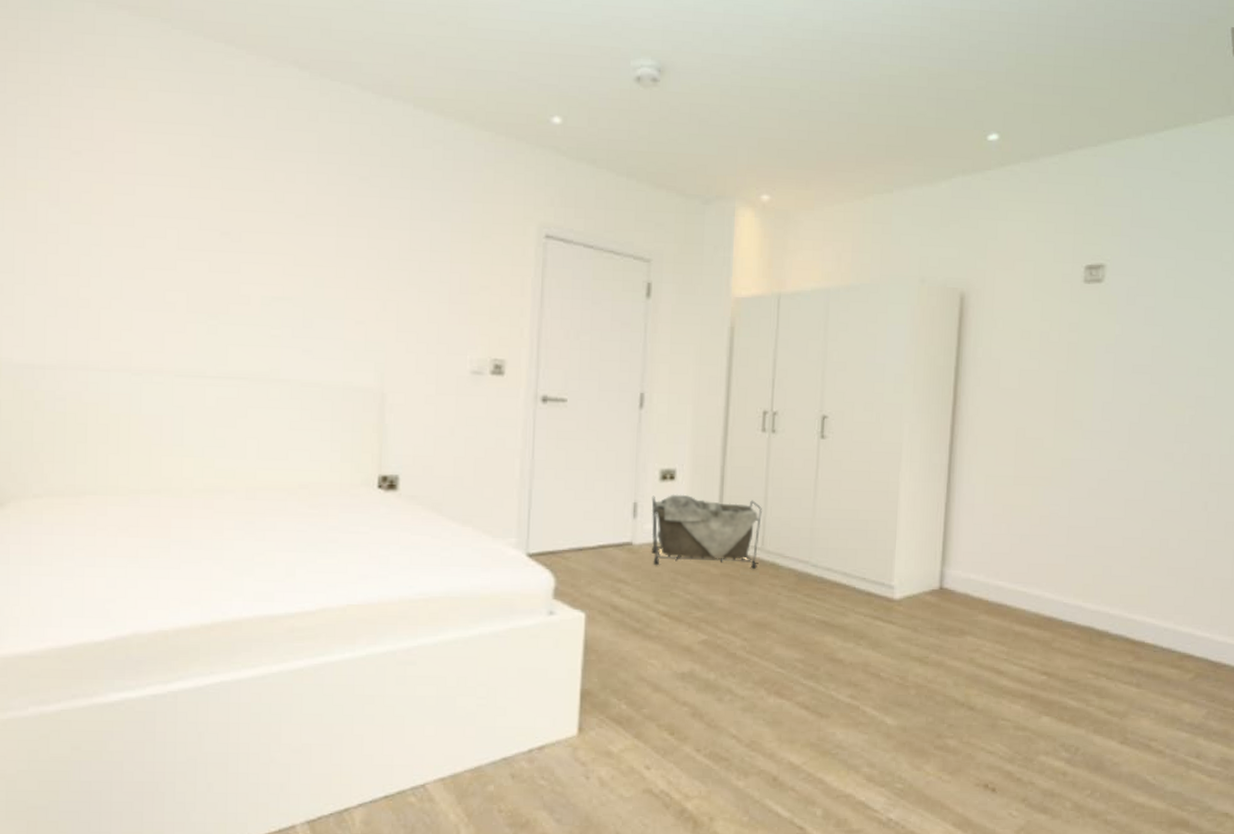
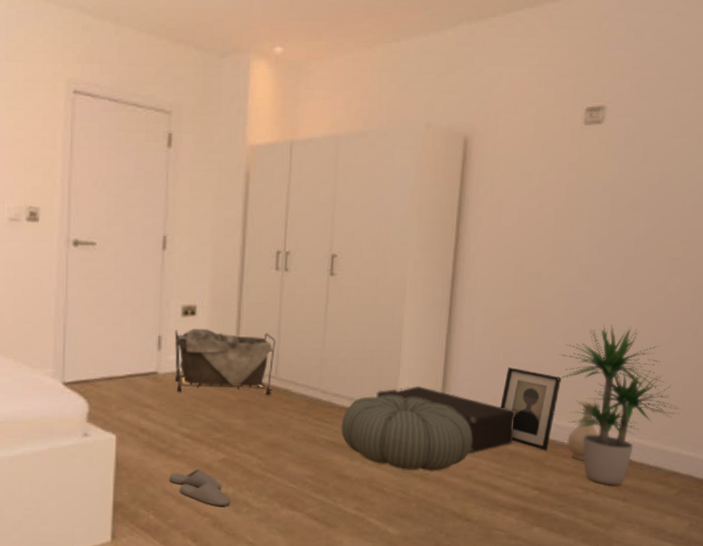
slippers: none [644,651,713,695] -> present [169,469,231,507]
pouf: none [833,570,975,653] -> present [341,395,473,471]
suitcase: none [871,560,1021,634] -> present [376,386,516,453]
picture frame: none [1003,540,1068,631] -> present [500,367,562,450]
potted plant: none [1064,494,1193,669] -> present [559,324,680,485]
vase: none [1075,576,1109,642] -> present [567,400,600,461]

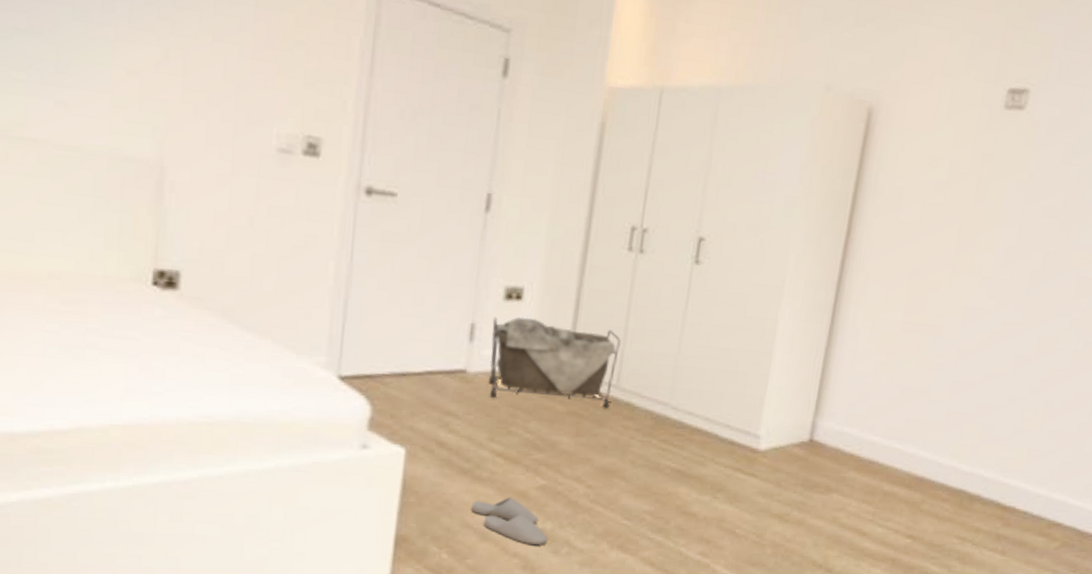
pouf: present [341,395,473,471] -> none [691,416,844,511]
suitcase: present [376,386,516,453] -> none [736,407,895,491]
picture frame: present [500,367,562,450] -> none [878,392,950,492]
potted plant: present [559,324,680,485] -> none [946,348,1072,536]
vase: present [567,400,600,461] -> none [947,435,988,506]

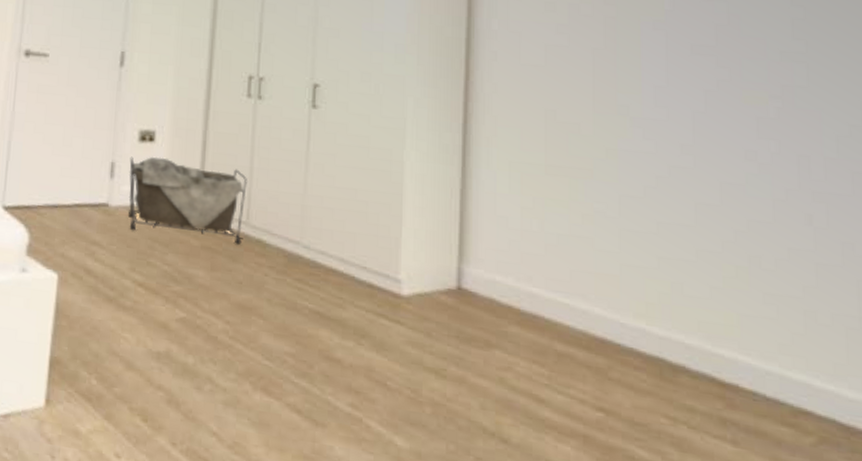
slippers: present [471,497,549,546] -> none [117,327,191,380]

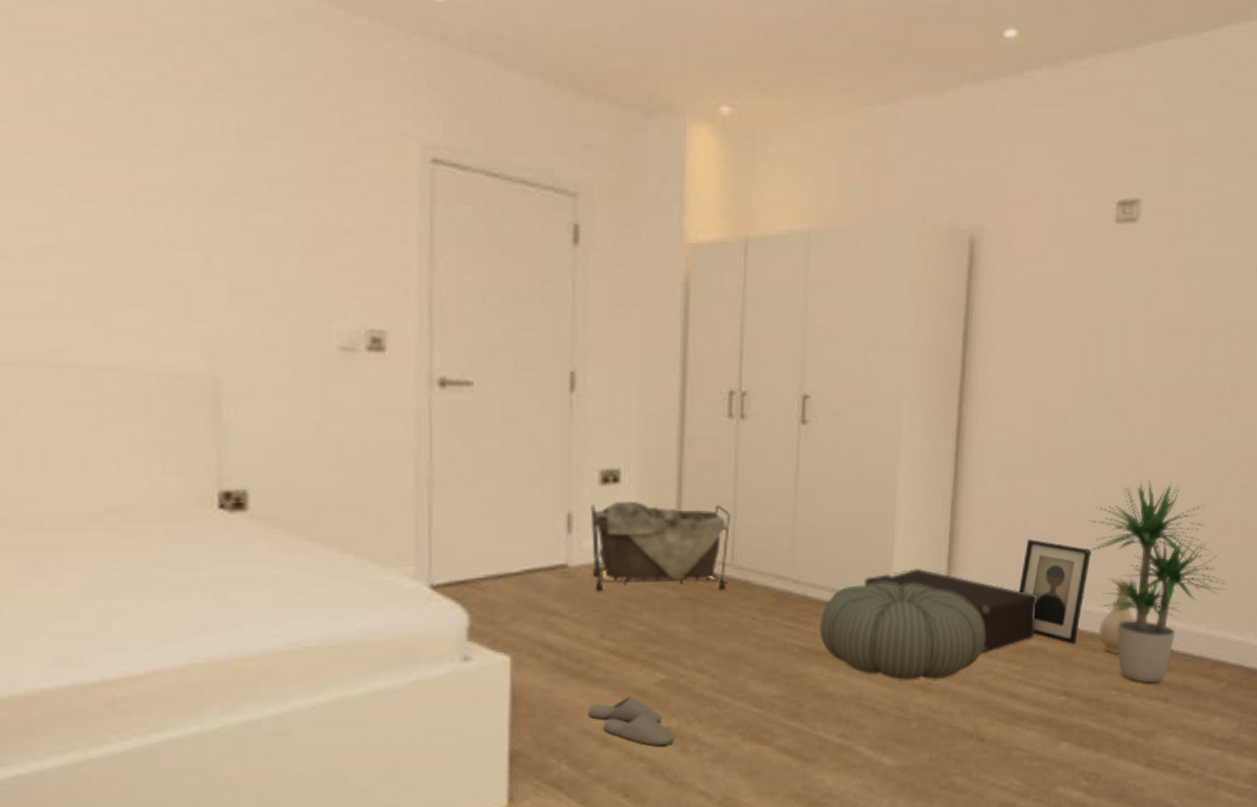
slippers: none [117,327,191,380] -> present [588,696,676,746]
pouf: none [329,258,503,367] -> present [819,583,986,680]
suitcase: none [373,251,562,348] -> present [864,569,1038,653]
picture frame: none [539,239,622,357] -> present [1018,539,1092,644]
potted plant: none [614,195,802,420] -> present [1088,480,1228,683]
vase: none [638,292,685,378] -> present [1098,577,1137,655]

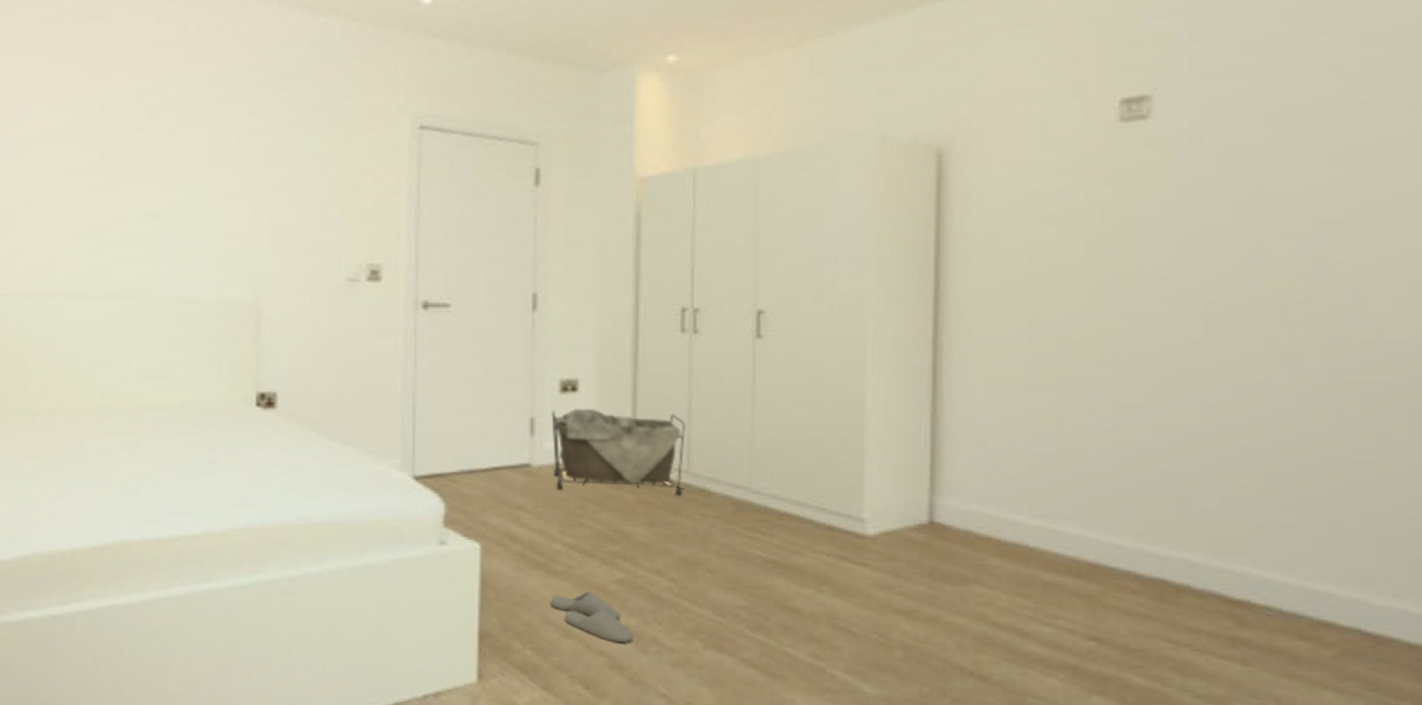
pouf: present [819,583,986,680] -> none [783,498,982,606]
suitcase: present [864,569,1038,653] -> none [832,486,1049,582]
picture frame: present [1018,539,1092,644] -> none [1022,461,1119,582]
potted plant: present [1088,480,1228,683] -> none [1110,399,1327,639]
vase: present [1098,577,1137,655] -> none [1136,509,1190,600]

